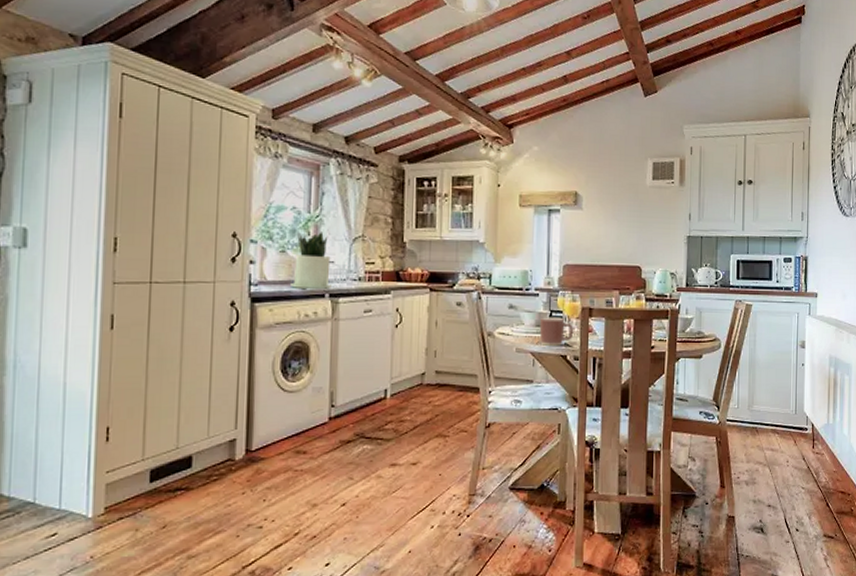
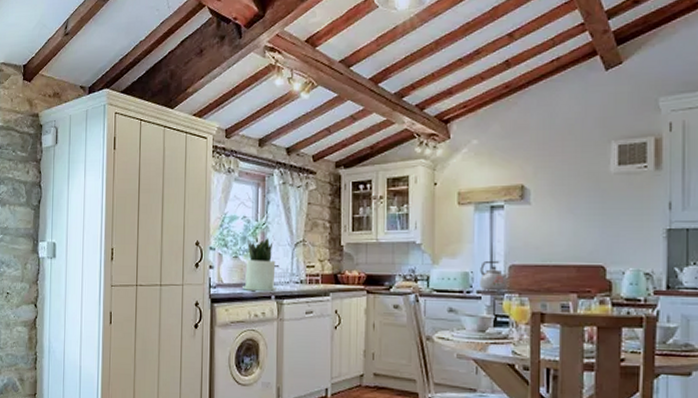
kettle: none [536,260,562,289] -> present [478,260,508,291]
mug: present [539,317,573,346] -> none [482,322,521,354]

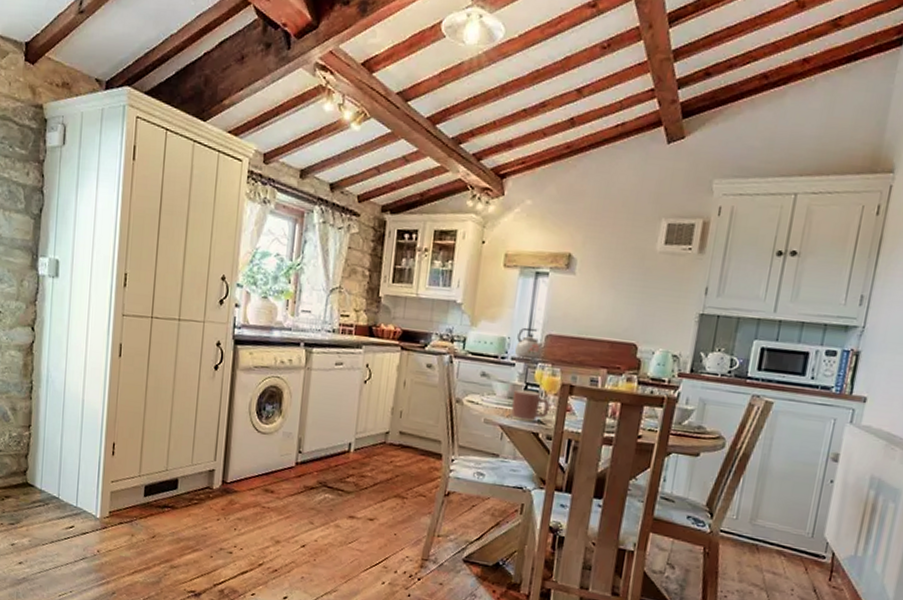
planter: present [241,238,277,292] -> none [269,278,308,339]
mug: none [482,322,521,354] -> present [511,389,549,422]

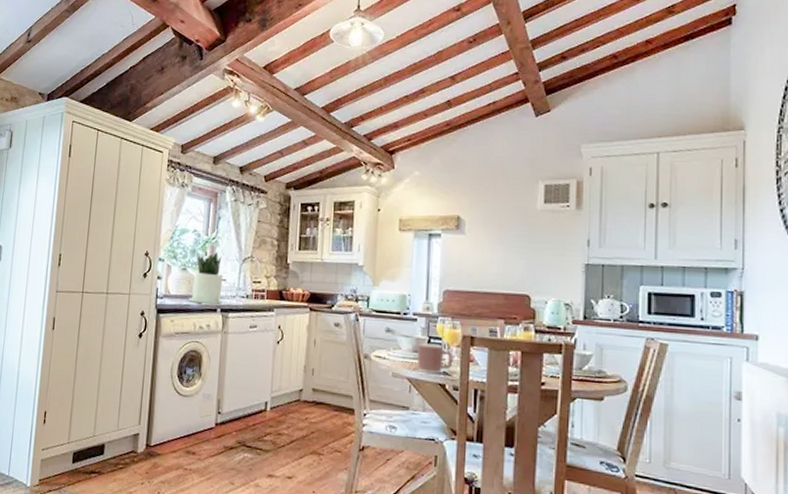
planter: none [269,278,308,339] -> present [188,251,223,305]
kettle: present [514,327,544,360] -> none [415,284,442,315]

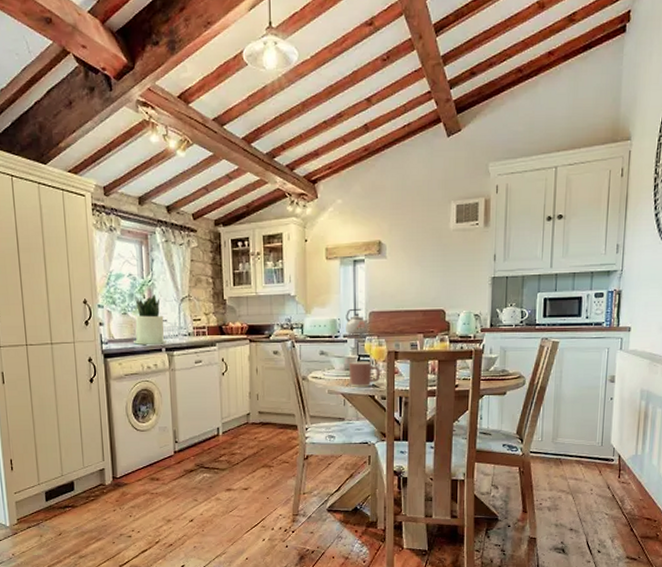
kettle: none [415,284,442,315] -> present [345,308,368,335]

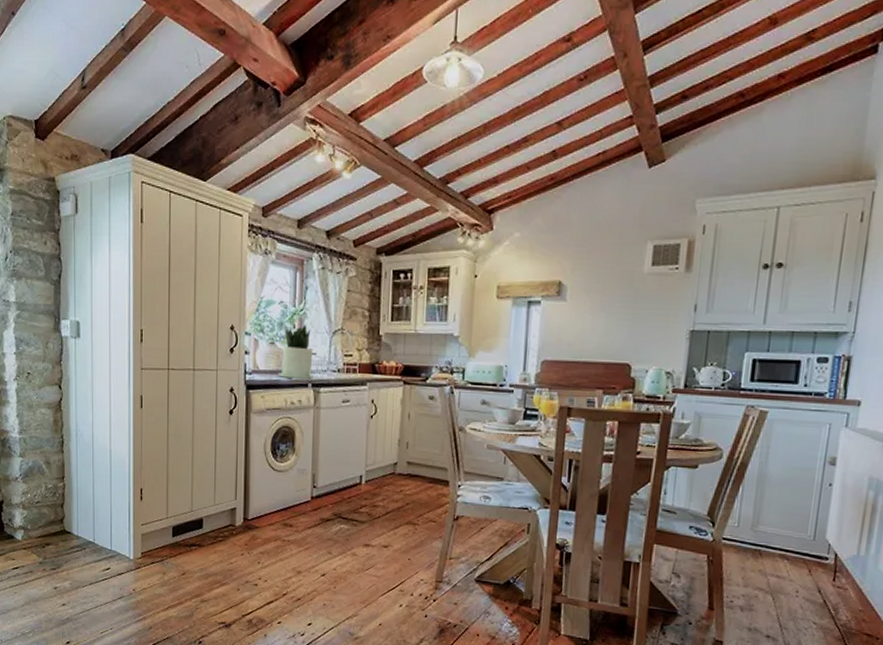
kettle: present [345,308,368,335] -> none [512,355,540,386]
mug: present [348,361,380,387] -> none [512,414,549,445]

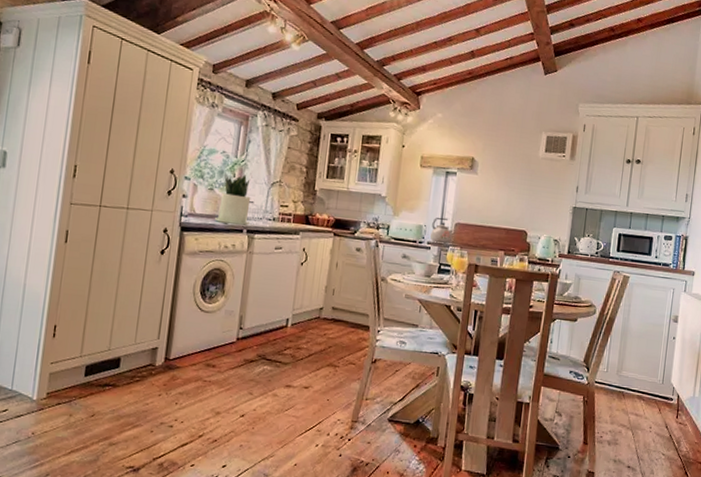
kettle: none [512,355,540,386] -> present [429,217,454,244]

